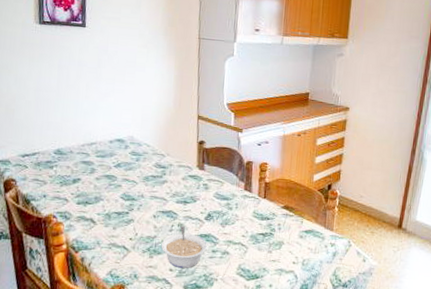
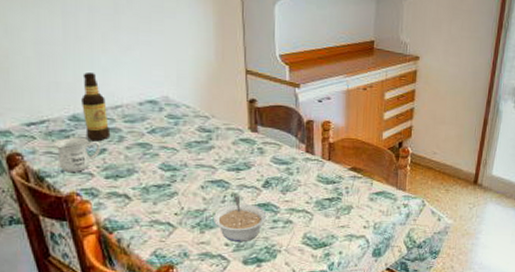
mug: none [40,167,77,197] -> present [54,137,102,172]
bottle: none [65,115,85,172] -> present [81,73,111,142]

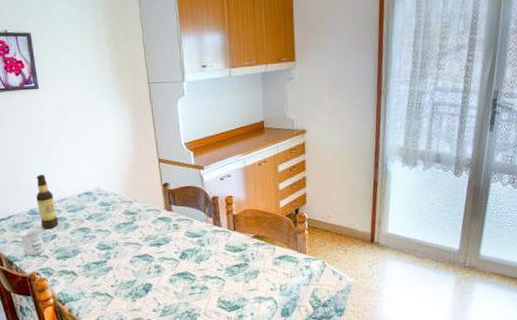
legume: present [213,195,267,243] -> none [141,267,186,308]

